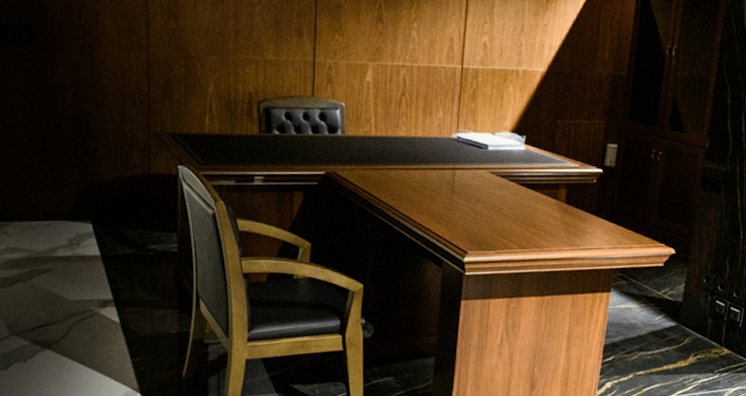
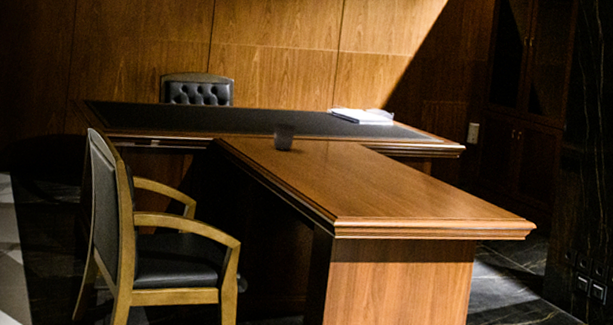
mug: none [392,152,418,183] -> present [273,123,296,151]

